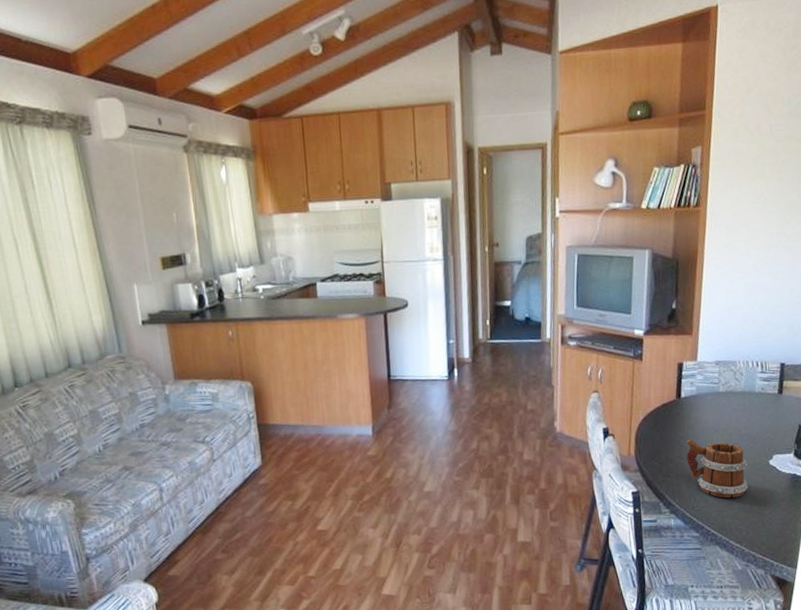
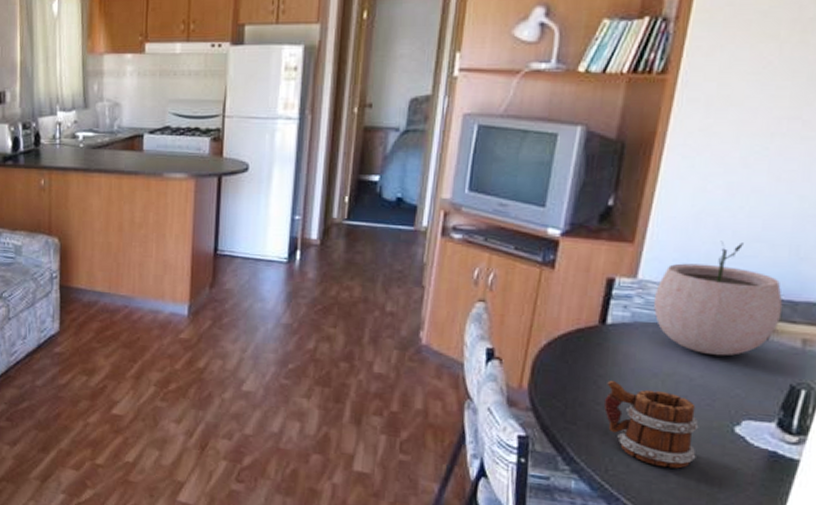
plant pot: none [709,326,788,411] -> present [653,240,782,356]

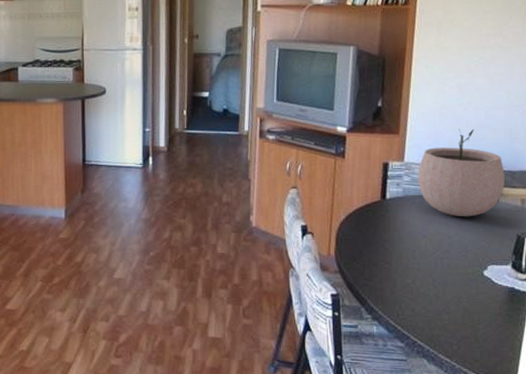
mug: present [603,381,699,469] -> none [390,244,460,308]

